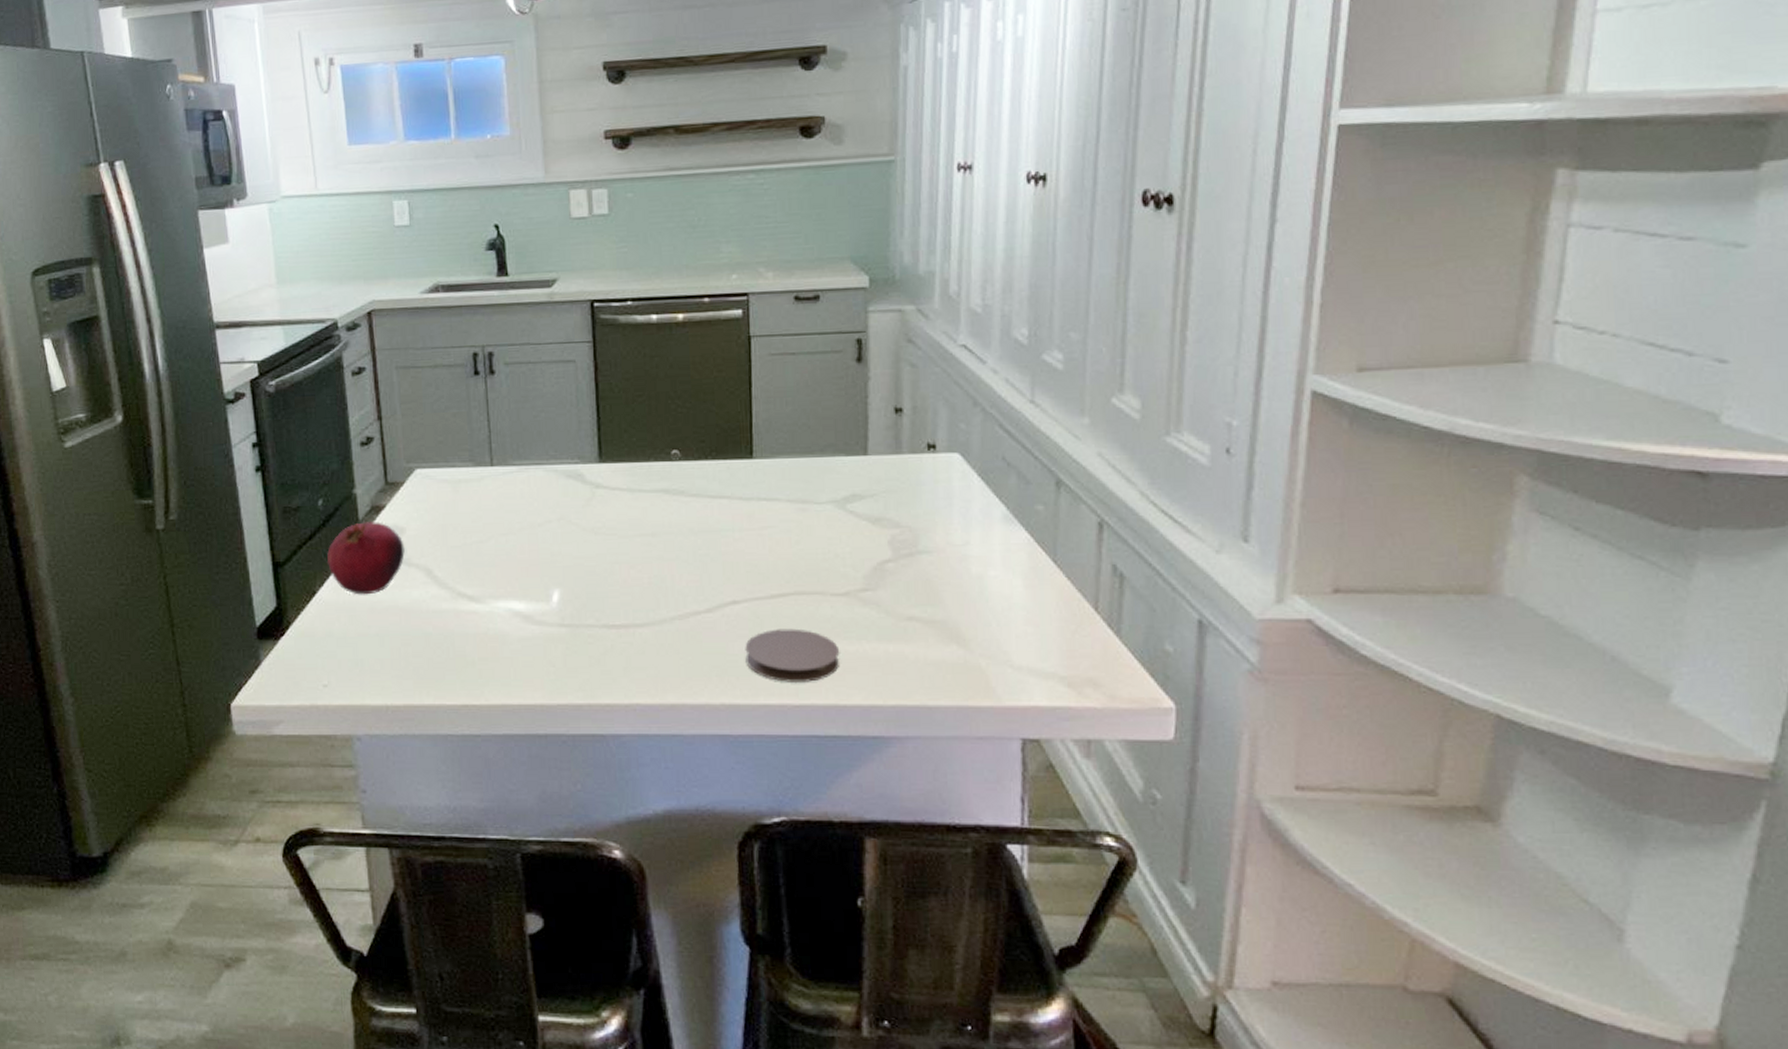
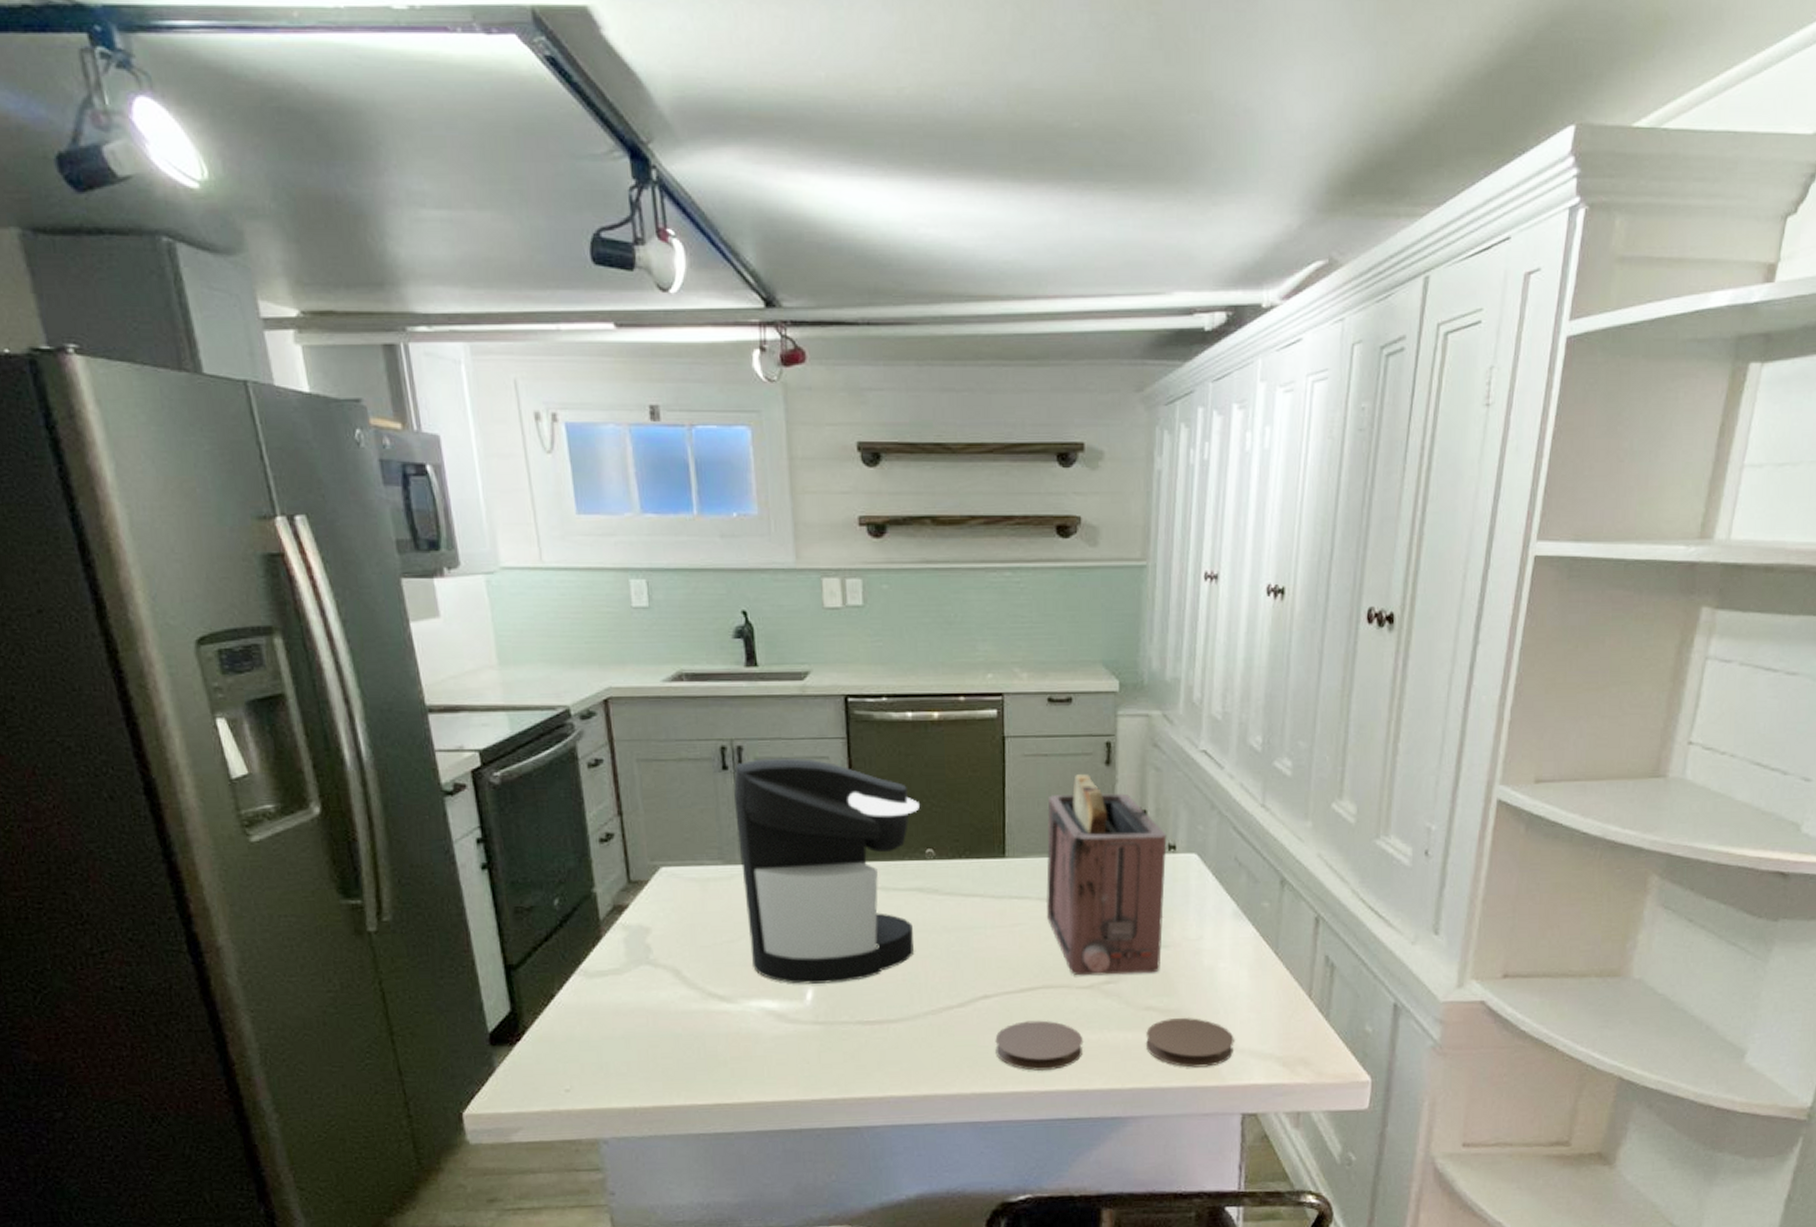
fruit: present [327,520,405,595] -> none [565,920,651,998]
coffee maker: none [485,362,665,586] -> present [734,757,919,984]
toaster: none [796,372,926,582] -> present [1045,774,1167,976]
coaster: none [908,630,1010,685] -> present [1145,1018,1234,1068]

